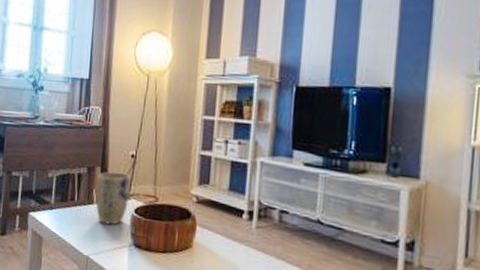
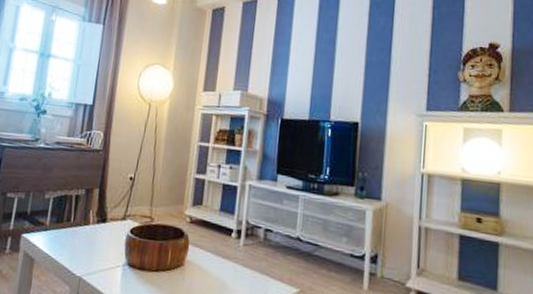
plant pot: present [95,171,131,226] -> none [91,193,128,246]

